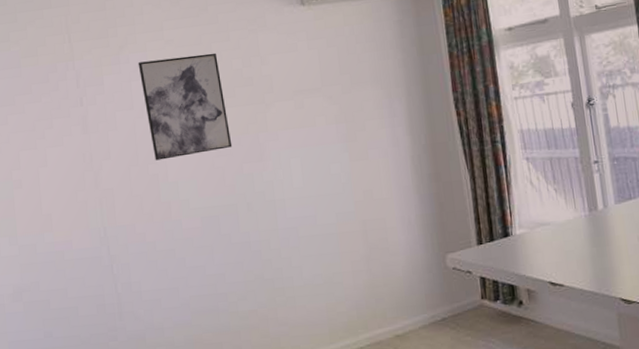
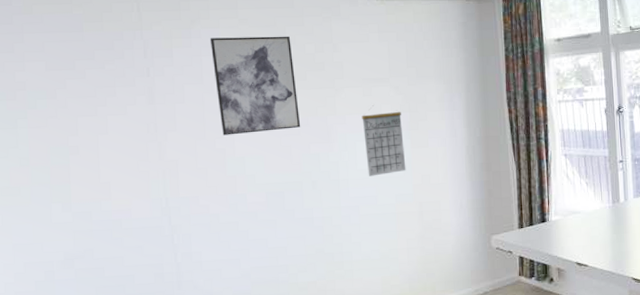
calendar: none [295,118,346,195] -> present [362,105,406,176]

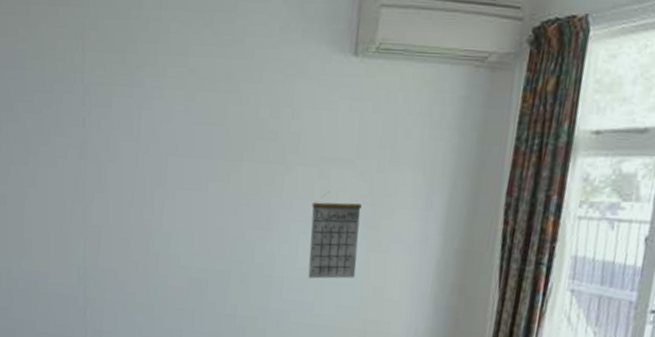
wall art: present [209,36,301,135] -> none [151,89,244,208]

